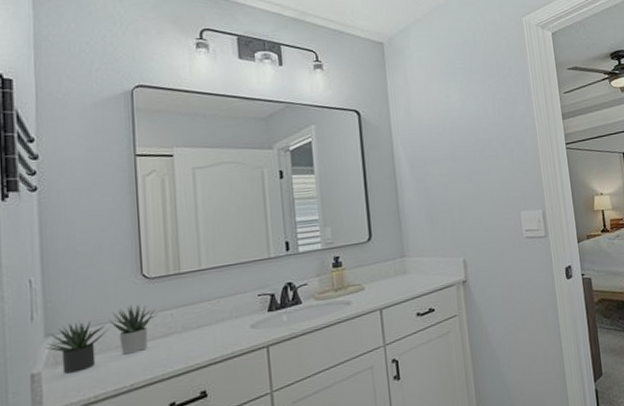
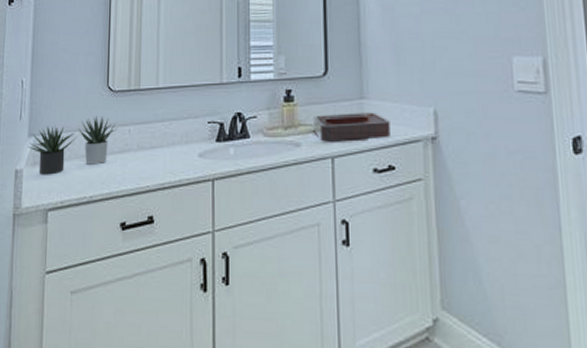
decorative tray: none [361,267,429,298] -> present [313,112,390,142]

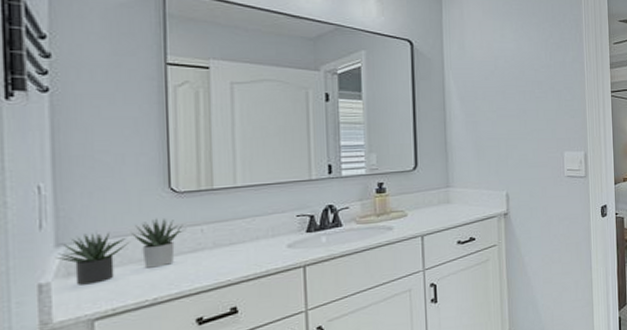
decorative tray: present [313,112,390,142] -> none [404,197,472,224]

